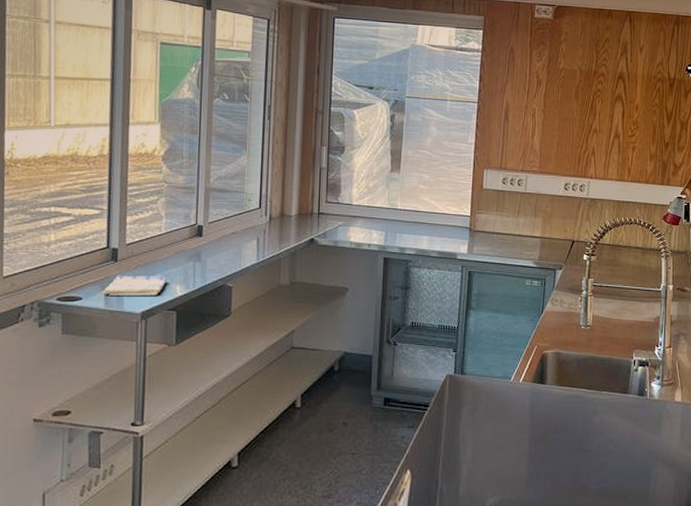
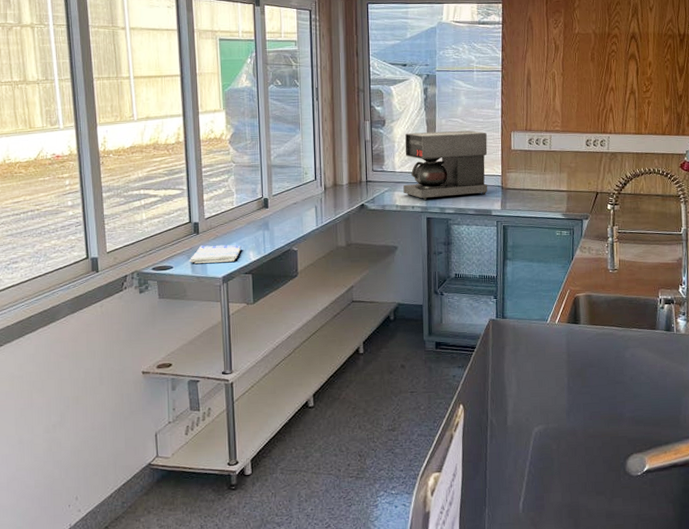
coffee maker: none [360,163,457,238] -> present [403,130,488,200]

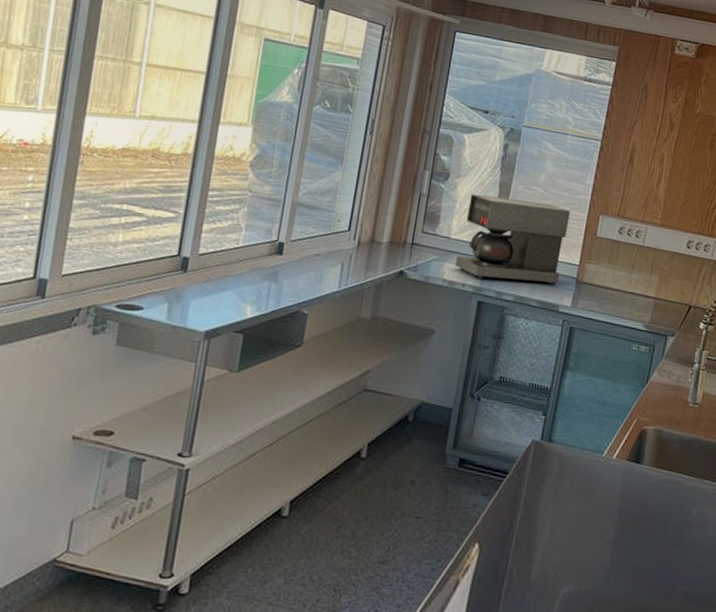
dish towel: present [189,244,242,263] -> none [166,287,238,315]

